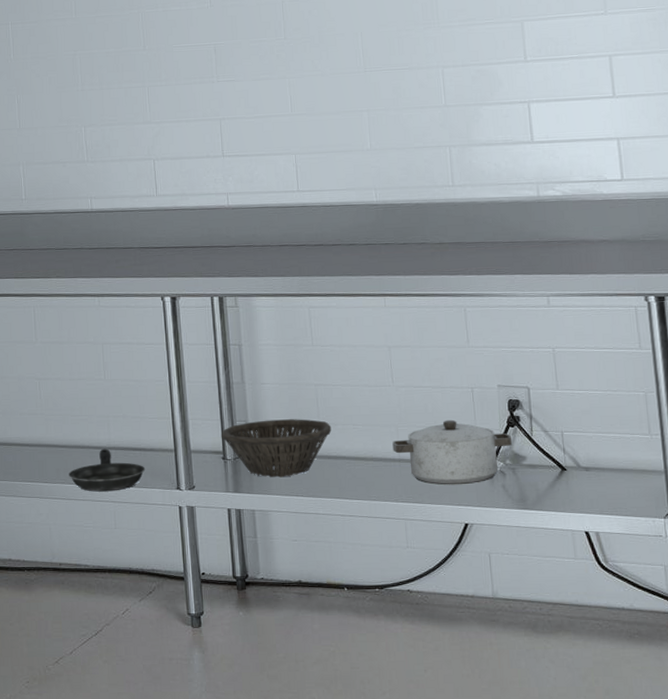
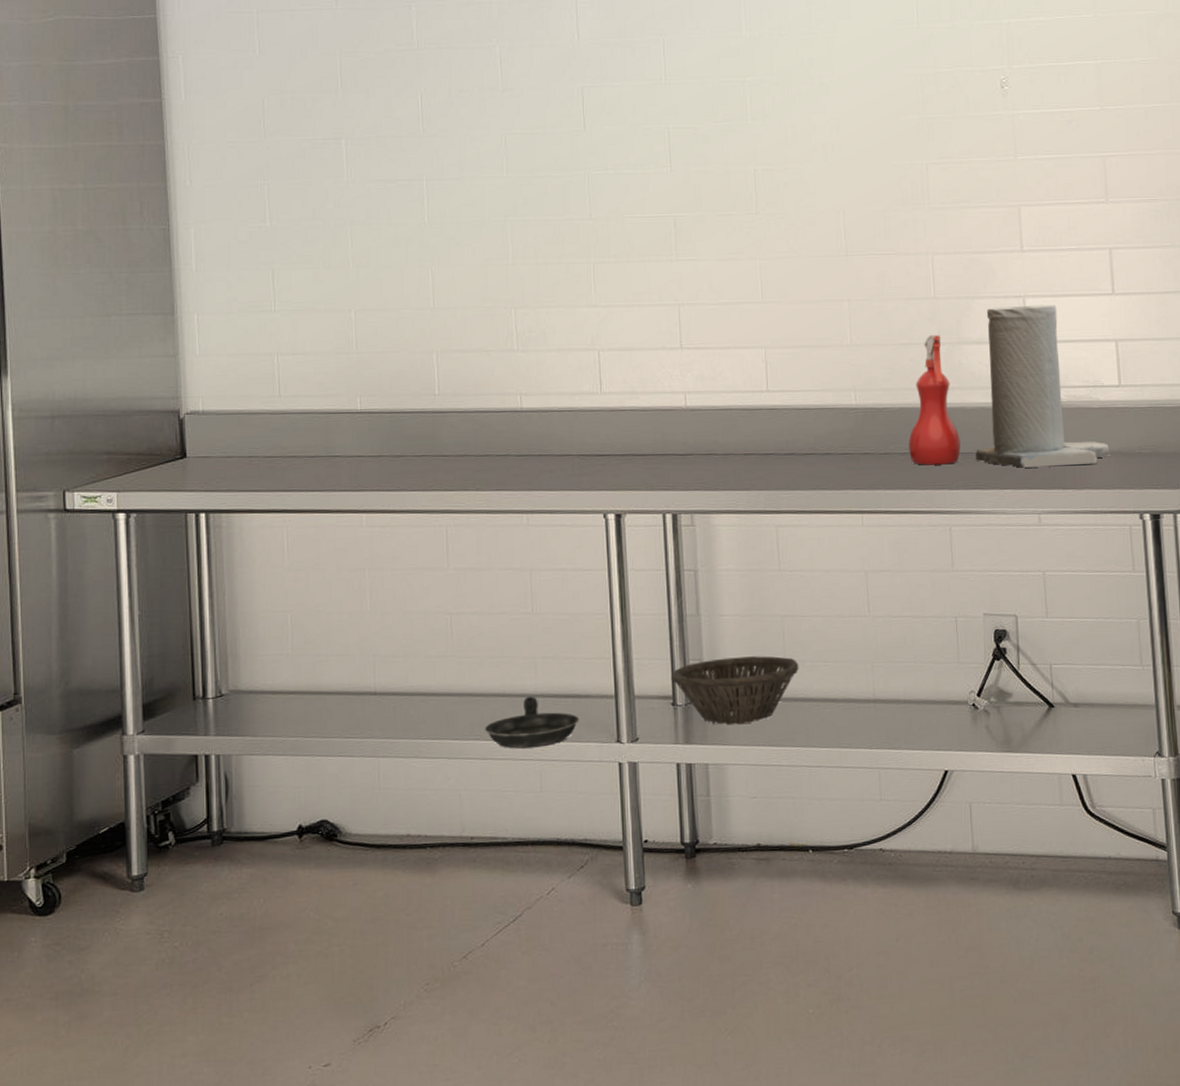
cooking pot: present [392,419,512,485] -> none [867,653,997,728]
spray bottle: none [425,138,473,254] -> present [908,334,961,465]
paper towel: none [486,108,615,255] -> present [974,304,1110,468]

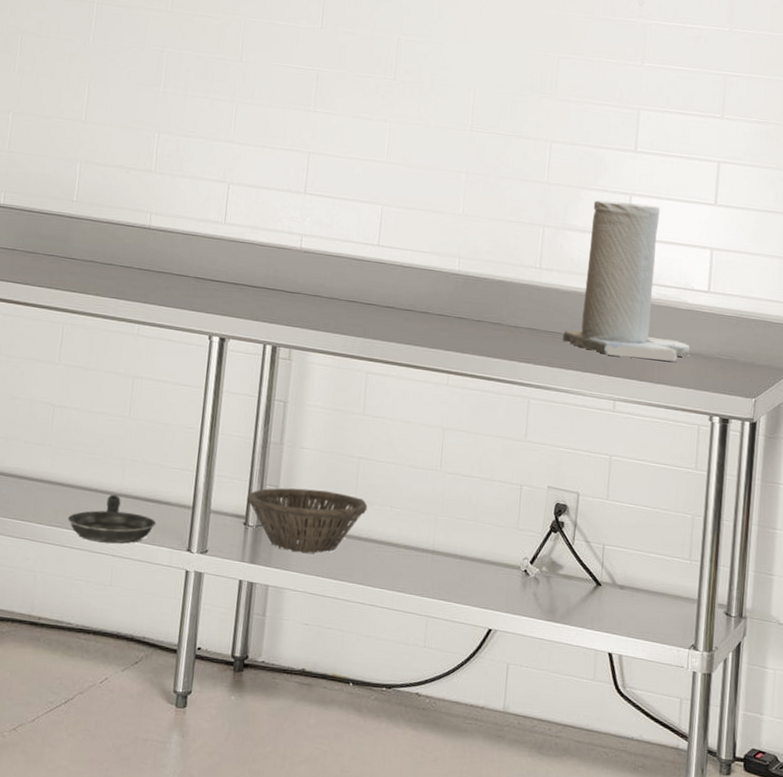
spray bottle: present [908,334,961,465] -> none [501,216,551,341]

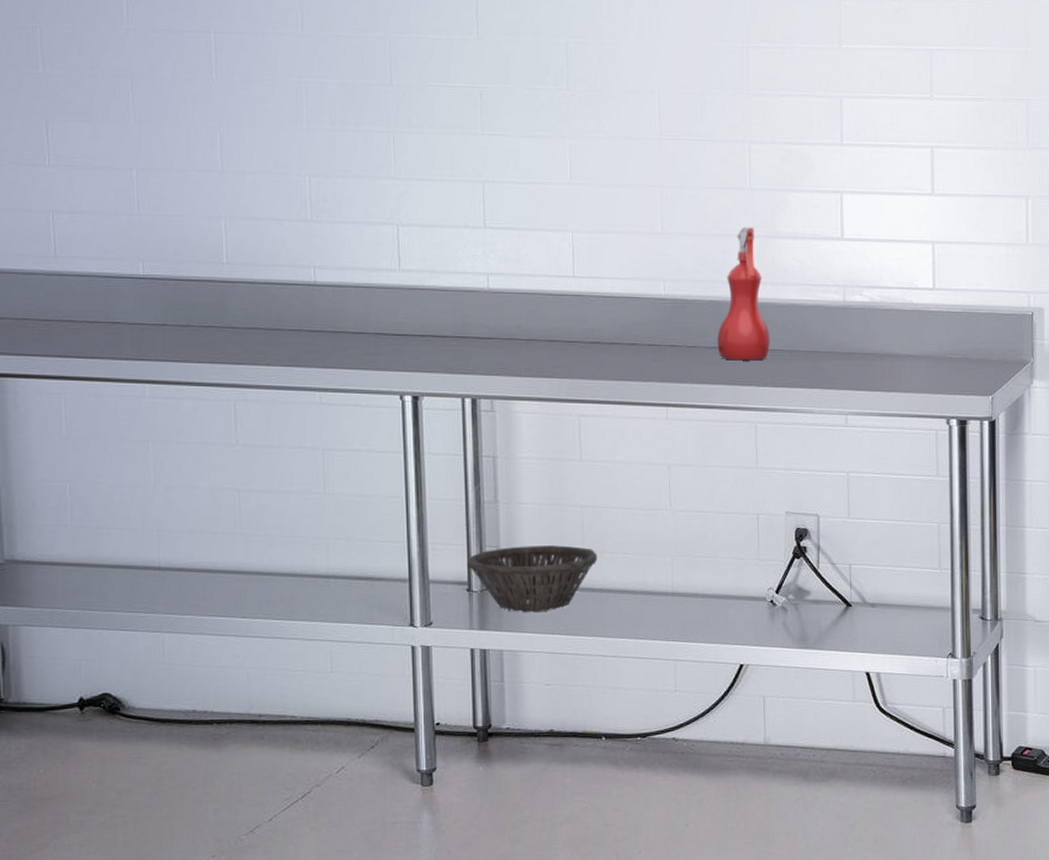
frying pan: present [68,494,157,544] -> none [274,577,372,629]
spray bottle: none [501,216,551,341] -> present [717,226,770,361]
paper towel: present [561,200,691,362] -> none [783,201,921,368]

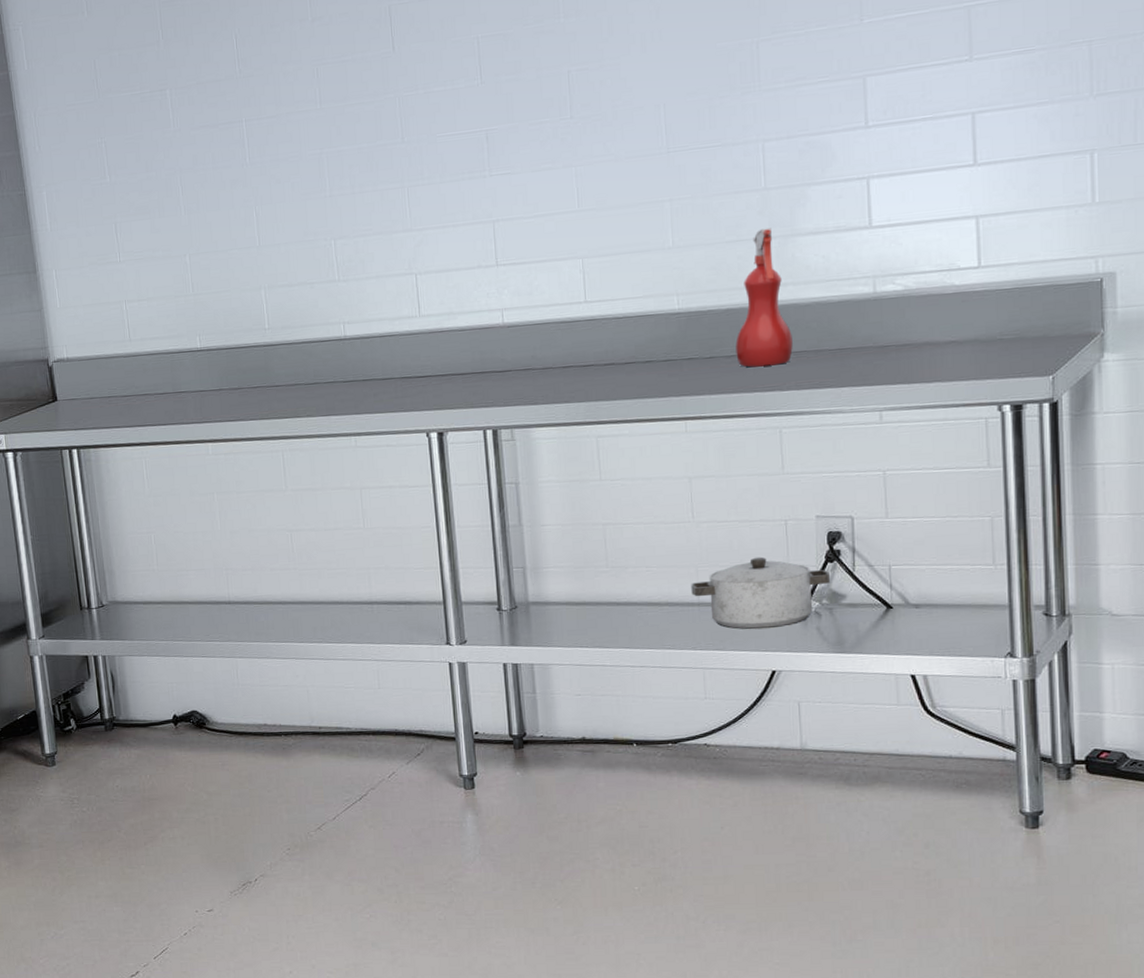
colander: present [466,545,598,613] -> none [495,563,622,629]
cooking pot: none [666,549,796,622] -> present [691,556,830,630]

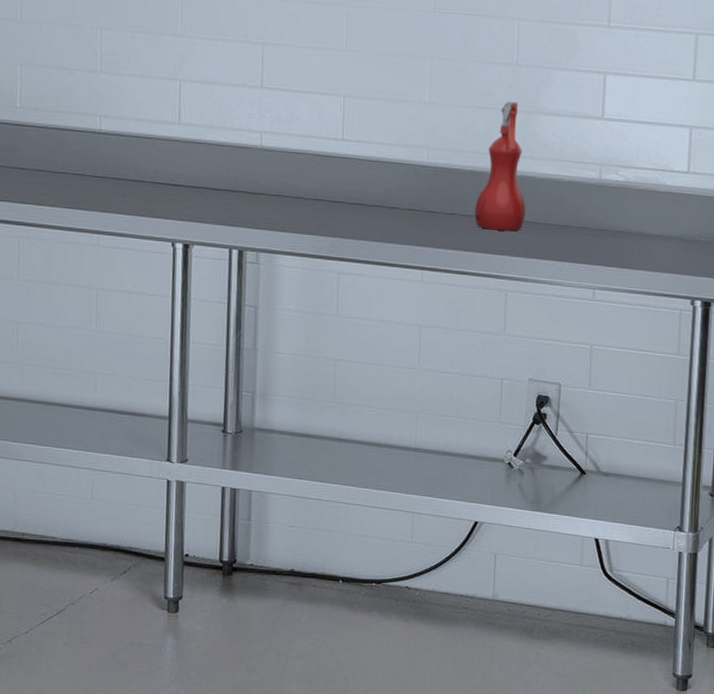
cooking pot: present [691,556,830,630] -> none [410,410,535,481]

